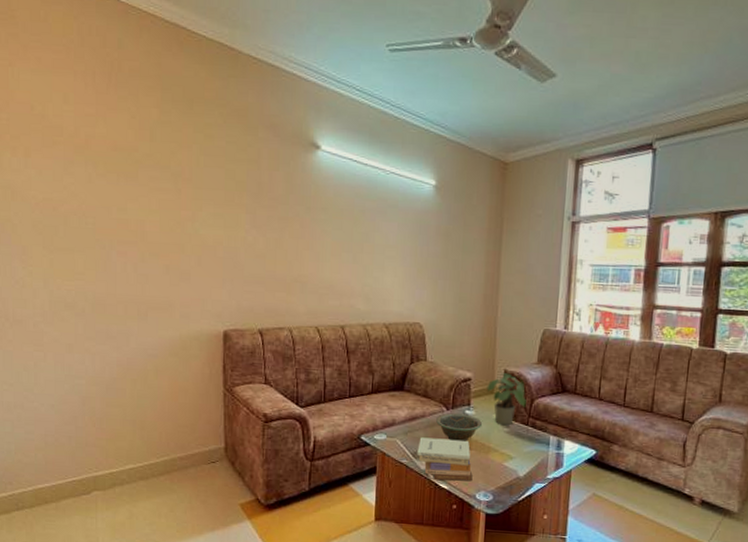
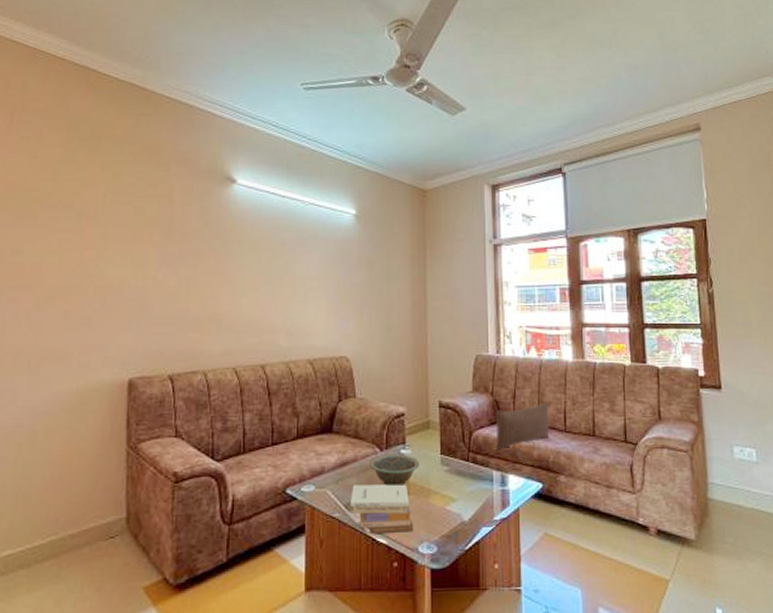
potted plant: present [487,373,526,426] -> none [422,405,464,464]
pillow: none [554,377,611,420] -> present [495,401,550,453]

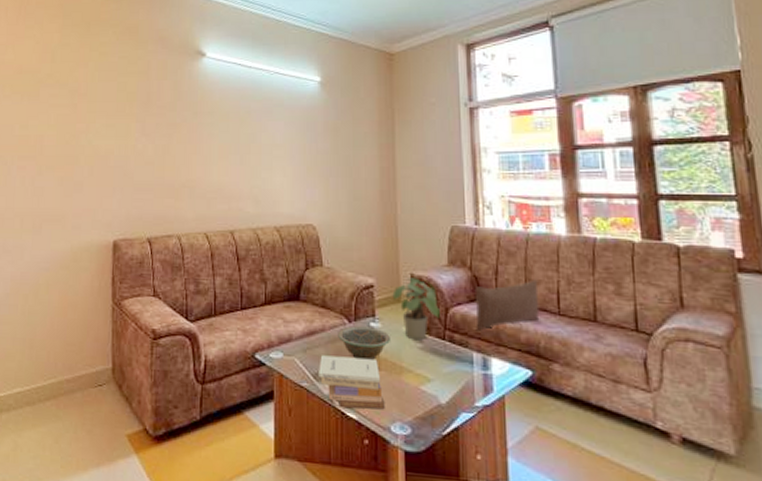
potted plant: none [422,405,464,464] -> present [392,278,440,341]

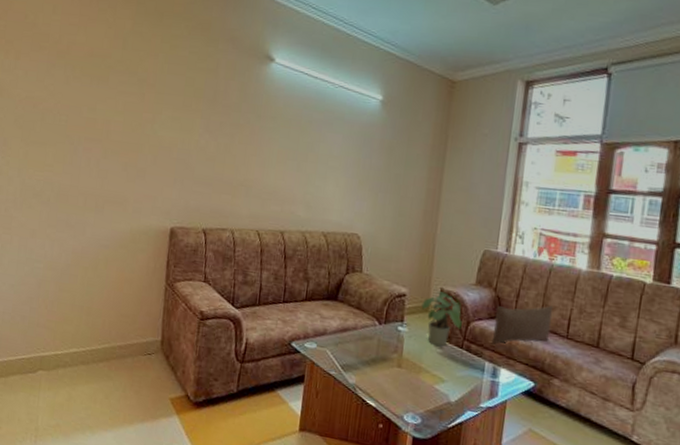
books: present [319,355,385,410] -> none [346,350,402,401]
decorative bowl: present [338,326,392,360] -> none [367,328,415,359]

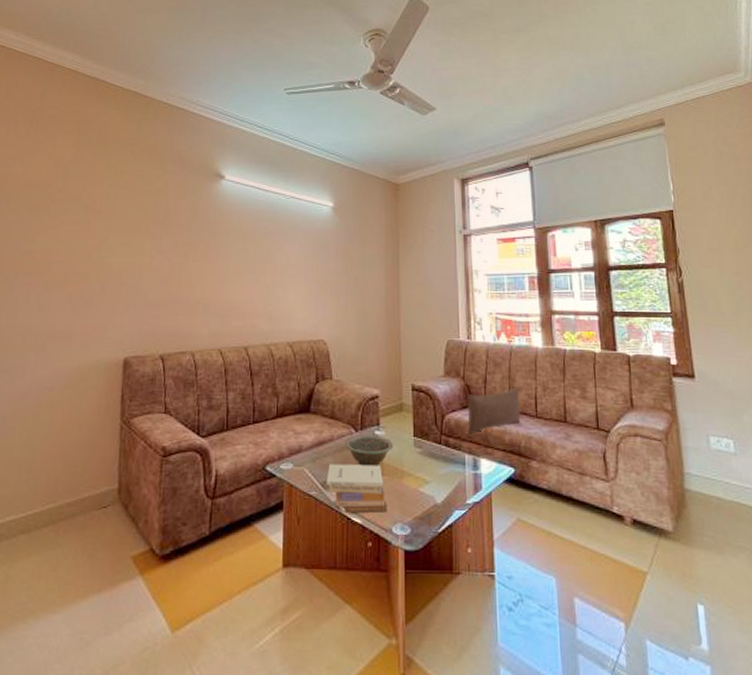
books: none [346,350,402,401] -> present [326,464,387,514]
decorative bowl: none [367,328,415,359] -> present [345,435,394,466]
potted plant: present [421,291,462,347] -> none [395,388,437,446]

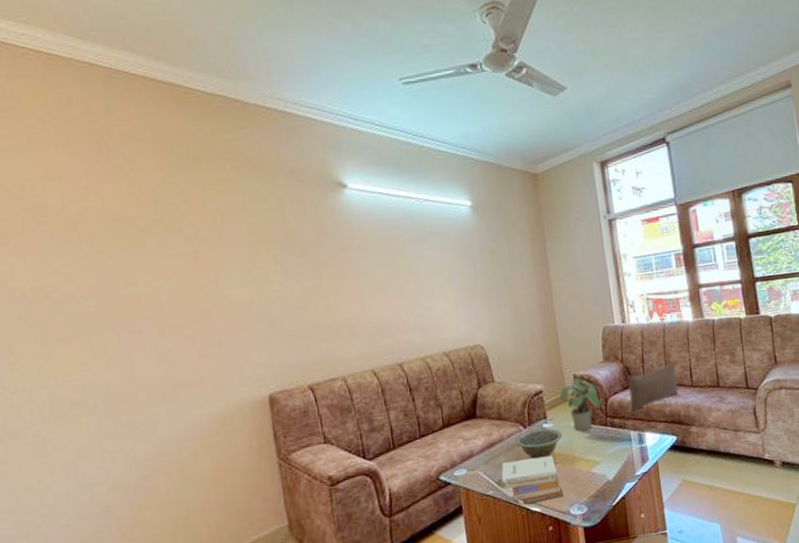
potted plant: none [395,388,437,446] -> present [559,377,601,432]

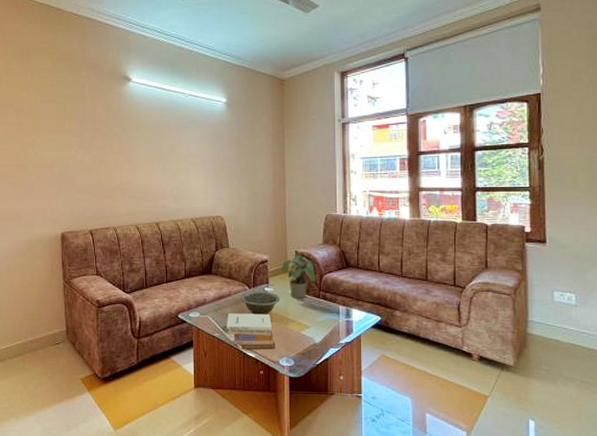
pillow: present [626,361,678,414] -> none [342,252,388,292]

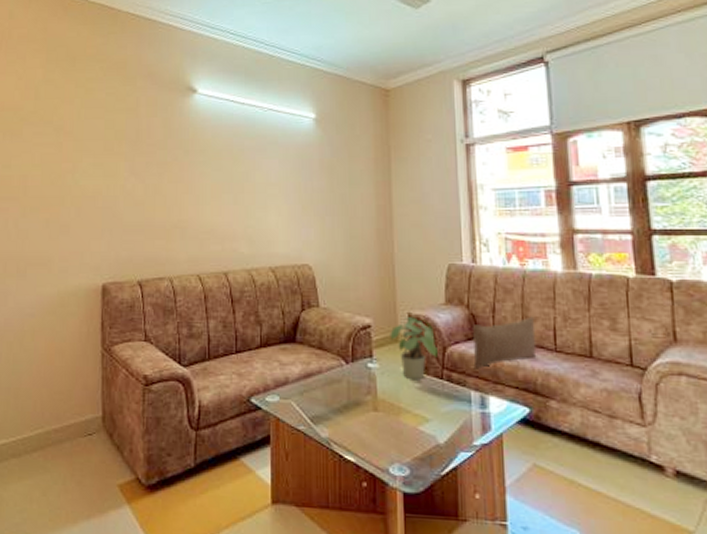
books: present [226,313,275,350] -> none [316,398,383,452]
decorative bowl: present [241,291,281,315] -> none [335,367,389,401]
pillow: none [342,252,388,292] -> present [472,316,537,371]

